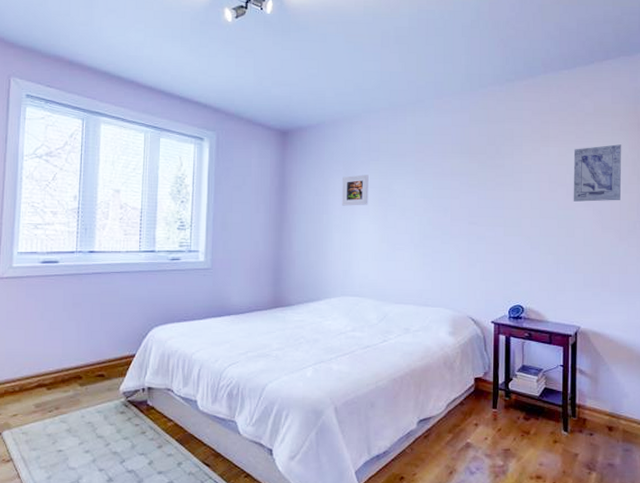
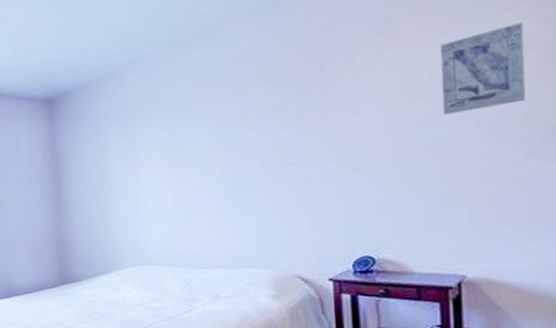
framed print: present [342,174,369,206] -> none [121,129,154,169]

